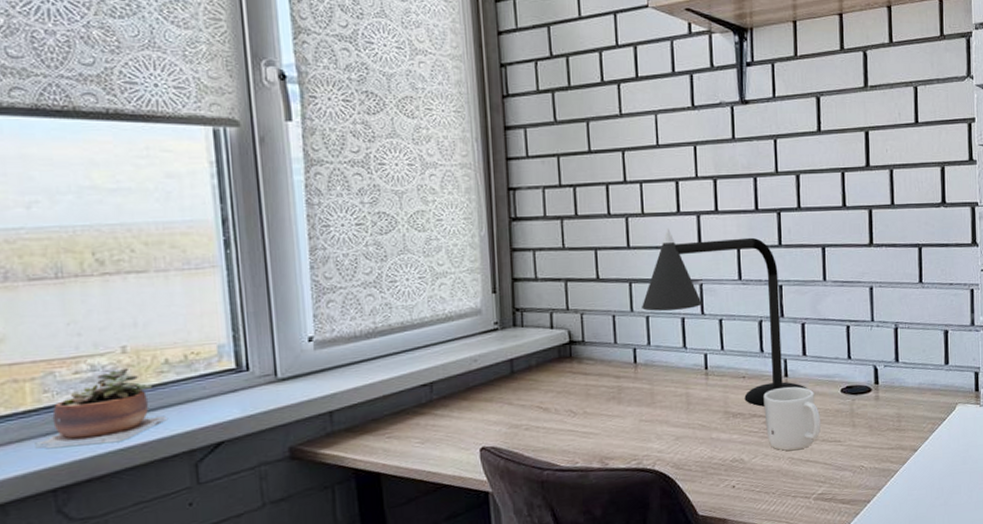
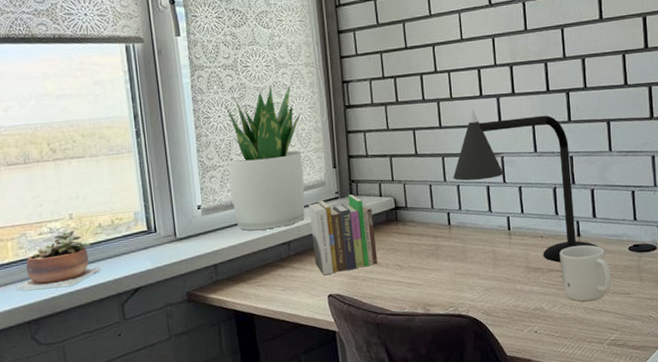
planter: none [351,188,455,370] -> present [225,84,305,231]
books: none [459,325,546,424] -> present [309,194,378,276]

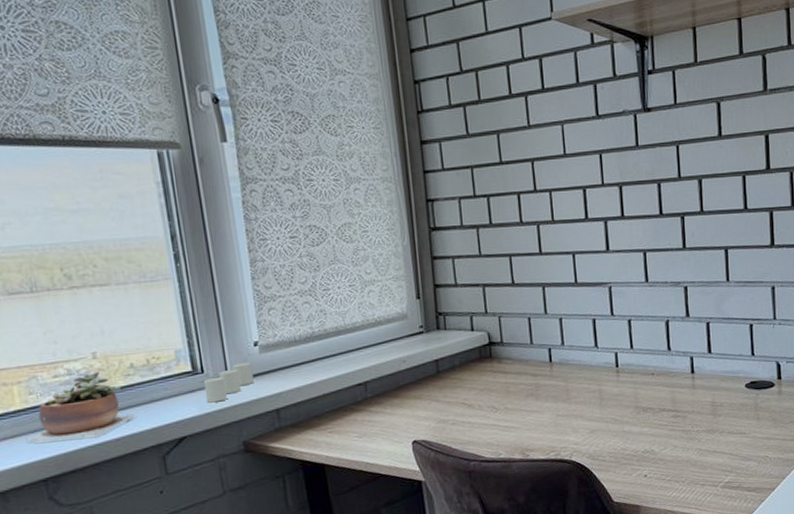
candle: none [156,223,197,258] -> present [203,362,254,403]
planter: present [225,84,305,231] -> none [284,202,384,371]
books: present [309,194,378,276] -> none [388,328,470,420]
desk lamp: present [453,110,599,262] -> none [555,234,714,401]
mug: present [559,245,612,302] -> none [671,382,727,443]

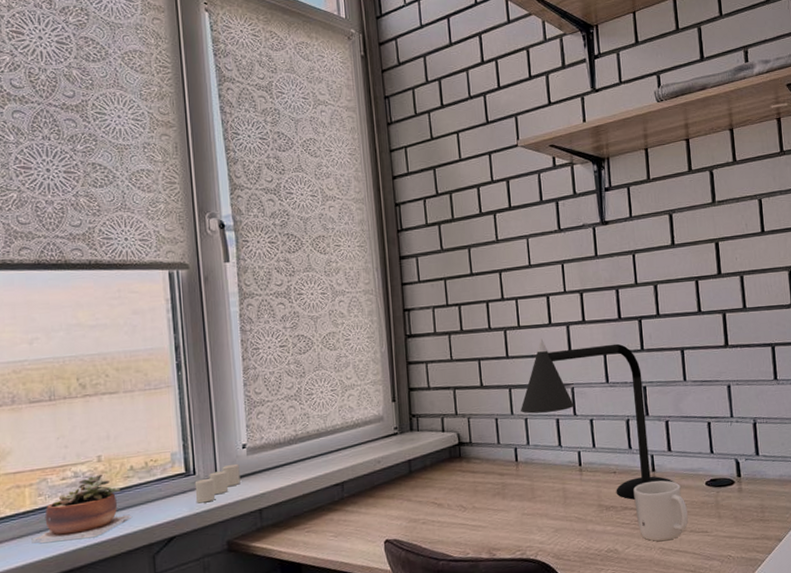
desk lamp: none [555,234,714,401] -> present [521,338,674,500]
mug: none [671,382,727,443] -> present [633,480,689,542]

